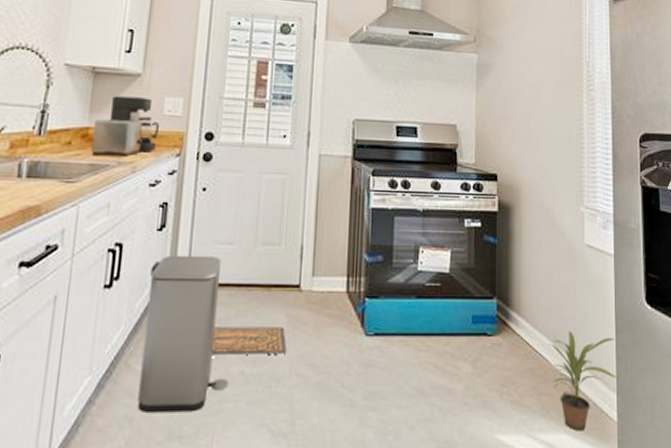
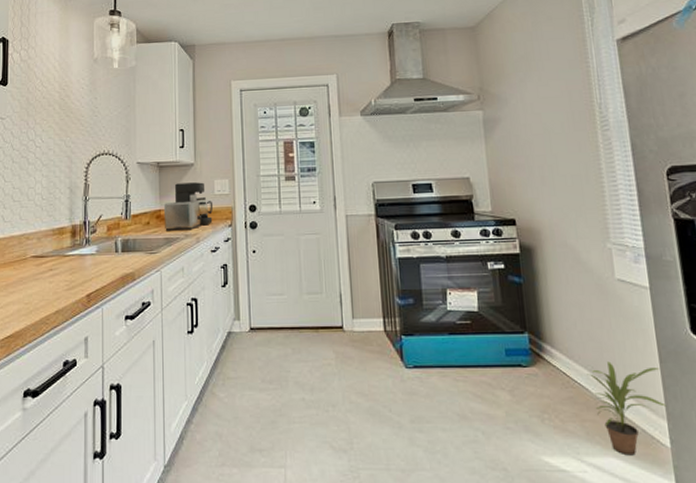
pedal bin: present [137,255,229,414] -> none [221,305,294,431]
doormat: present [211,326,287,355] -> none [275,361,339,385]

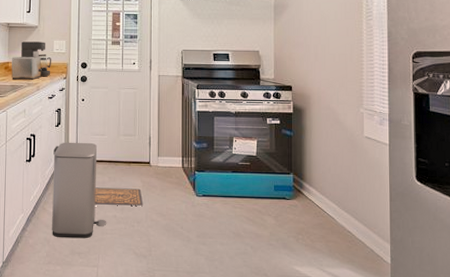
pedal bin: none [221,305,294,431] -> present [52,142,107,239]
doormat: none [275,361,339,385] -> present [95,187,144,206]
potted plant: present [587,361,667,456] -> none [334,198,391,268]

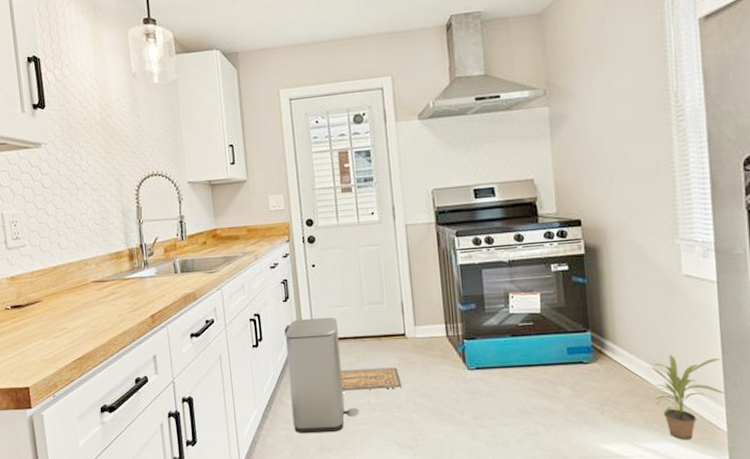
toaster: present [11,56,42,81] -> none [218,217,258,251]
coffee maker: present [20,41,51,77] -> none [228,199,270,243]
potted plant: none [334,198,391,268] -> present [648,355,726,440]

